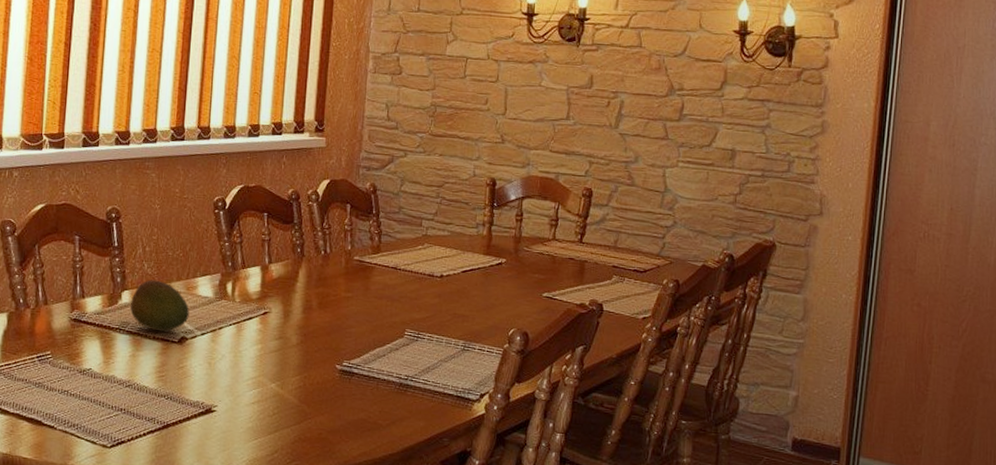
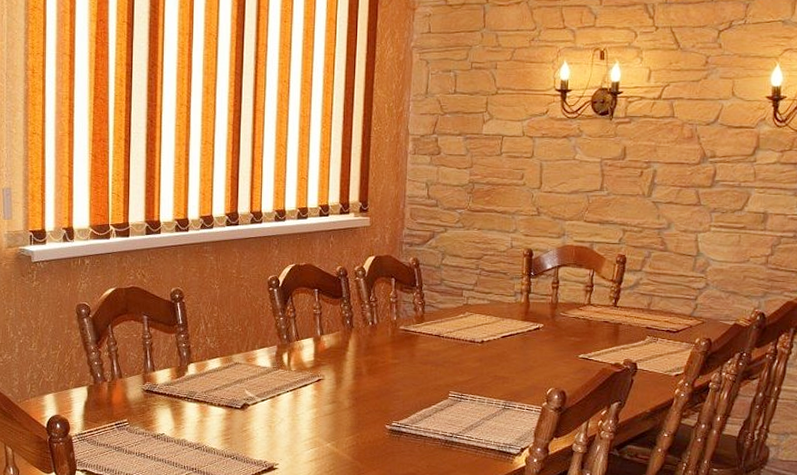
fruit: present [130,279,190,332] -> none [196,353,250,399]

